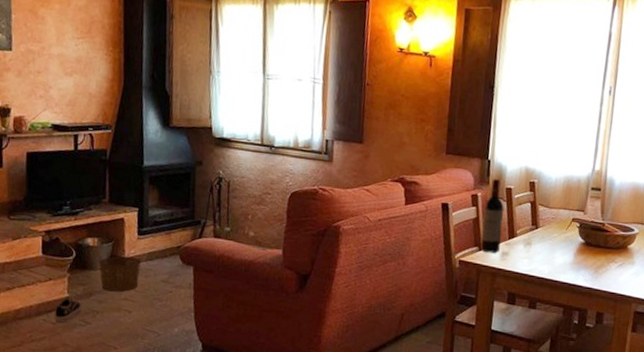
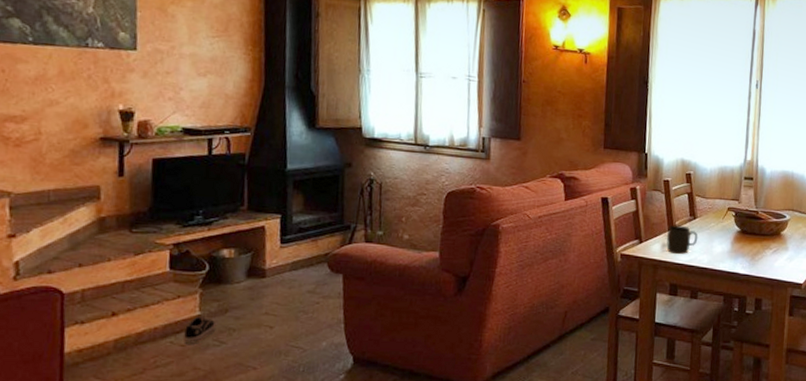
basket: present [98,256,141,292] -> none [235,266,284,307]
wine bottle: present [481,179,504,253] -> none [641,172,662,245]
mug: none [506,233,540,263] -> present [666,225,698,254]

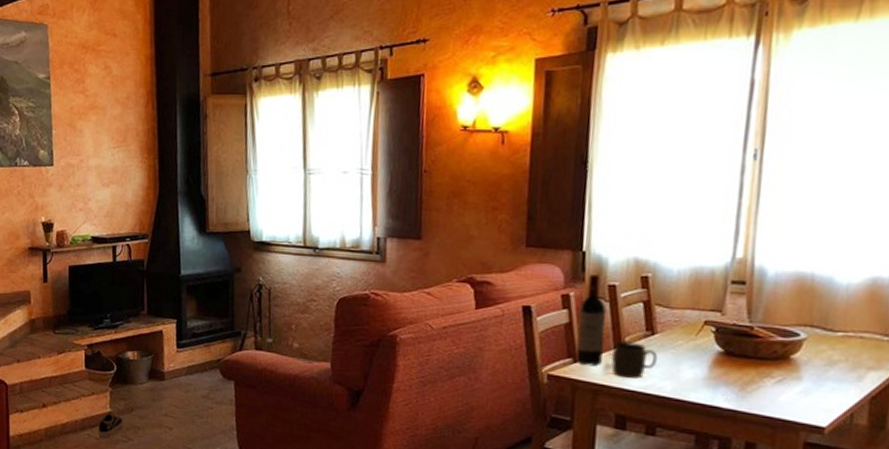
wine bottle: none [641,172,662,245] -> present [576,274,606,366]

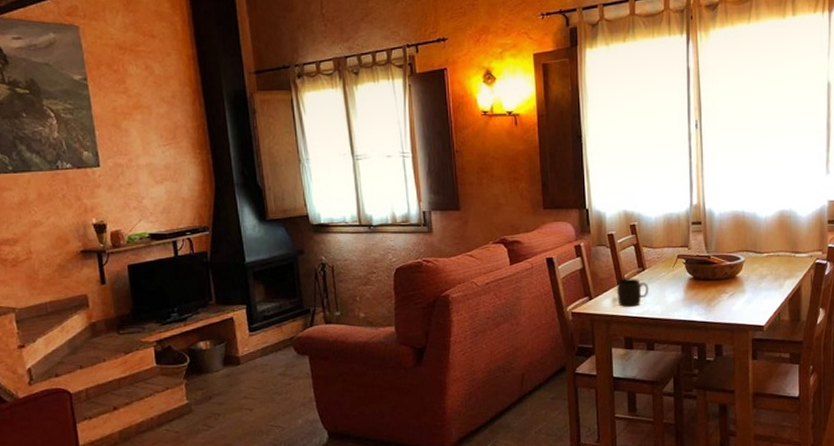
shoe: present [98,412,124,438] -> none [177,404,203,430]
wine bottle: present [576,274,606,366] -> none [588,227,610,300]

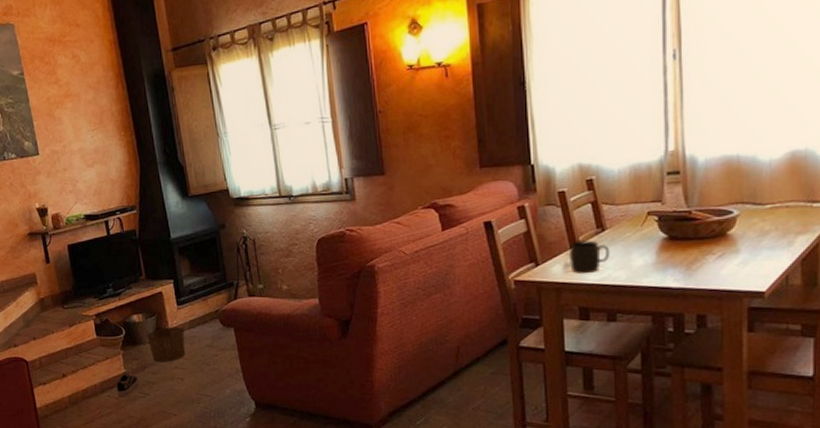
shoe: none [177,404,203,430] -> present [116,373,140,397]
basket: none [213,354,256,392] -> present [145,326,186,362]

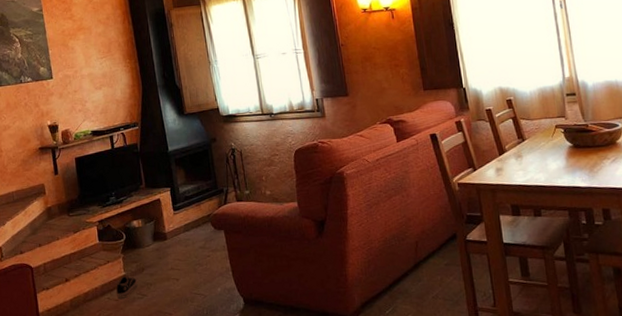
basket: present [145,326,186,362] -> none [144,230,181,264]
mug: present [570,240,611,273] -> none [499,148,531,176]

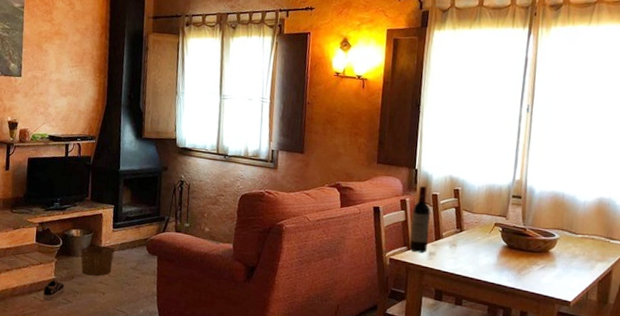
basket: none [144,230,181,264] -> present [80,245,115,276]
wine bottle: none [469,103,493,171] -> present [409,186,430,253]

